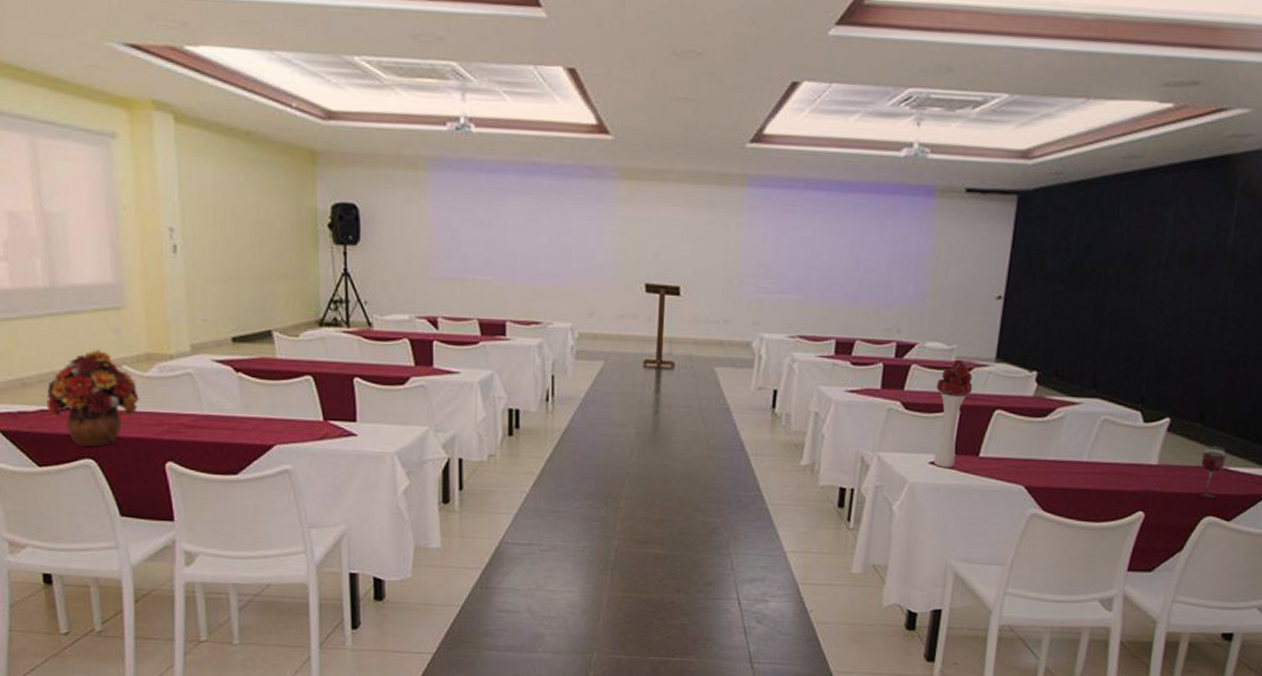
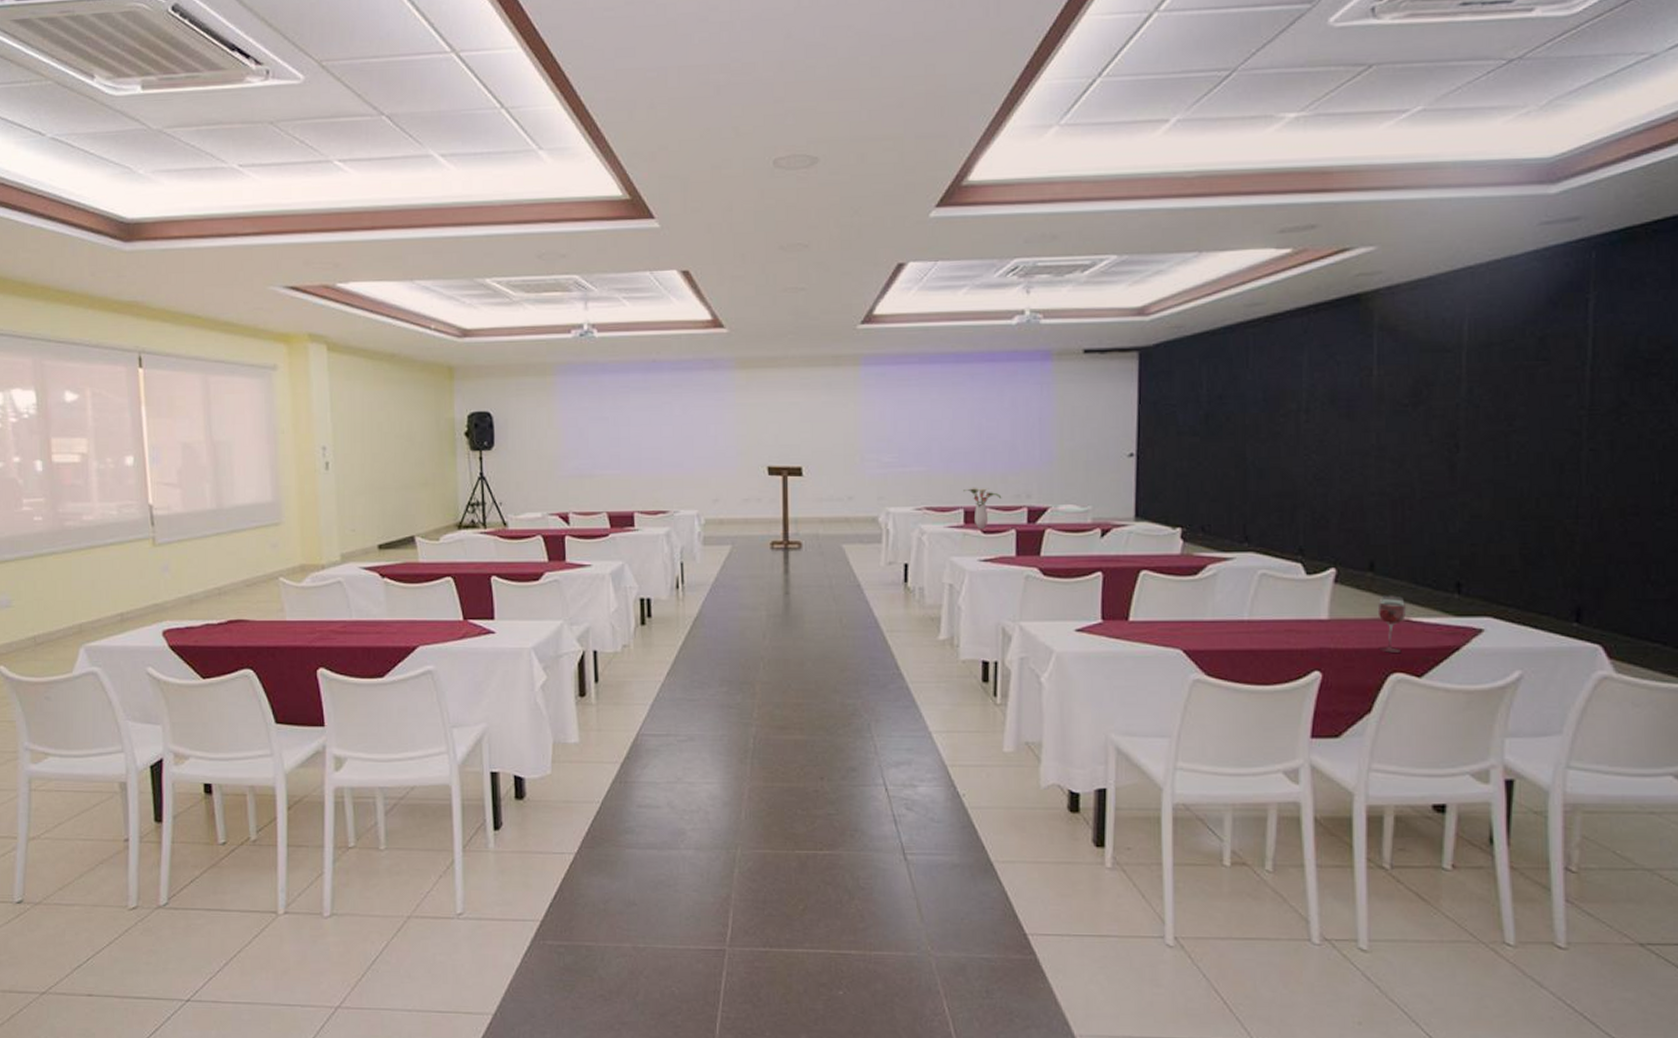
flower arrangement: present [46,349,140,447] -> none [211,564,295,658]
flower arrangement: none [837,318,873,360] -> present [963,487,1002,529]
flower bouquet: present [933,360,973,468] -> none [1074,522,1114,634]

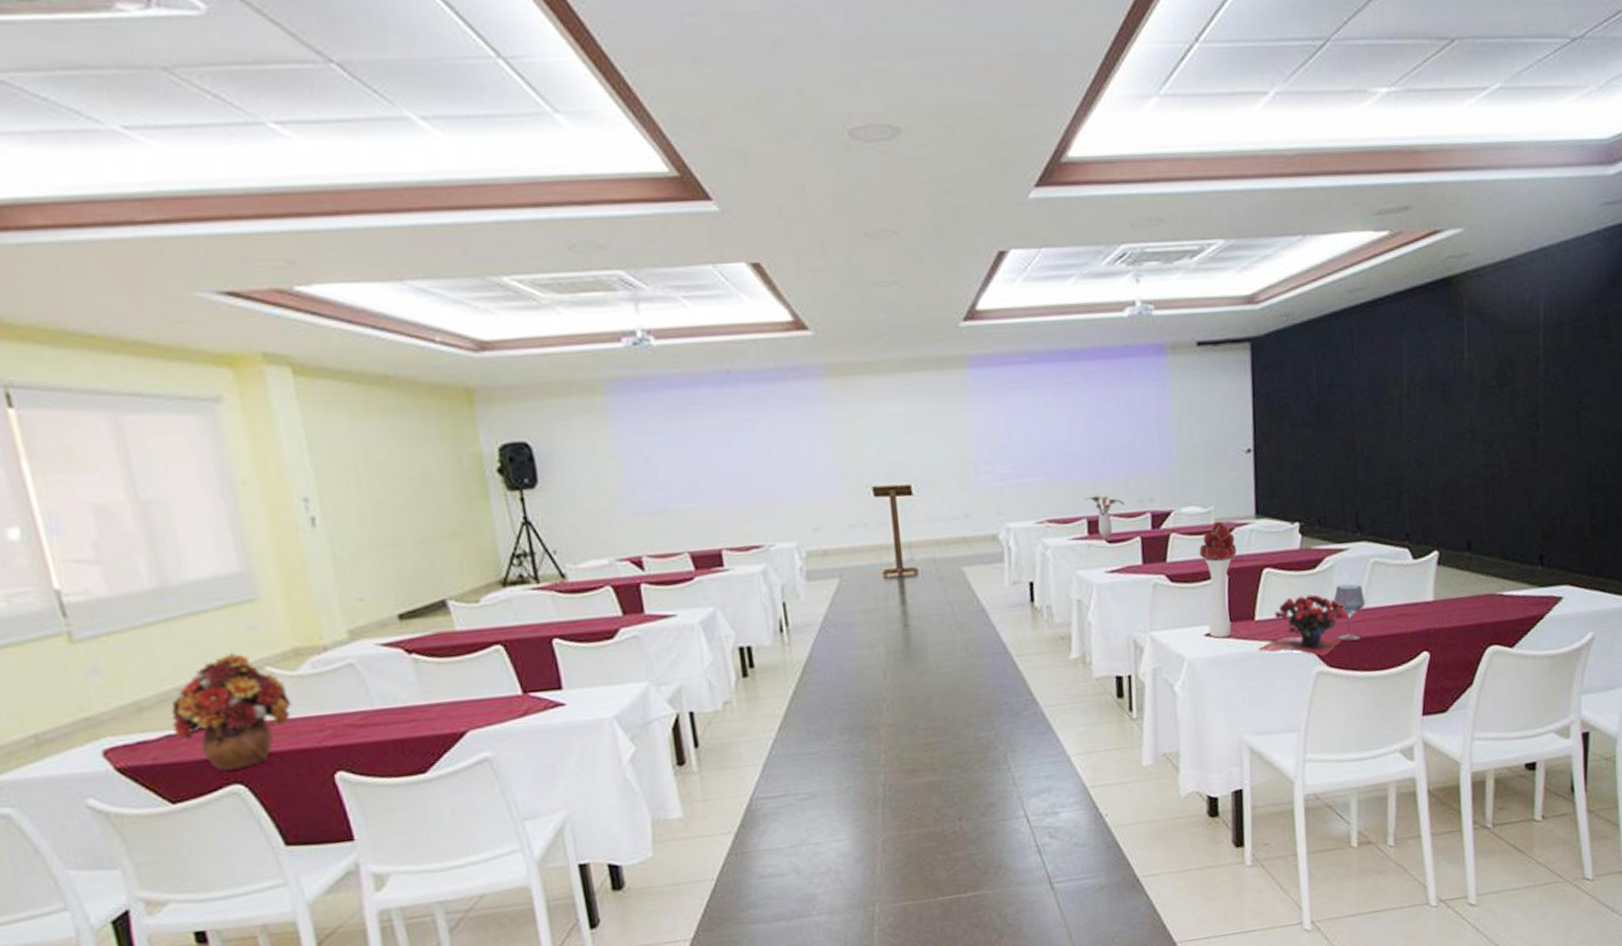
flower arrangement: none [211,564,295,658] -> present [171,653,293,771]
flower bouquet: none [1074,522,1114,634] -> present [1199,522,1237,638]
flower arrangement: none [1131,601,1232,663] -> present [1258,594,1350,655]
wine glass: none [1214,594,1251,652] -> present [1333,584,1366,642]
wineglass: present [1377,595,1407,653] -> none [1475,571,1500,628]

